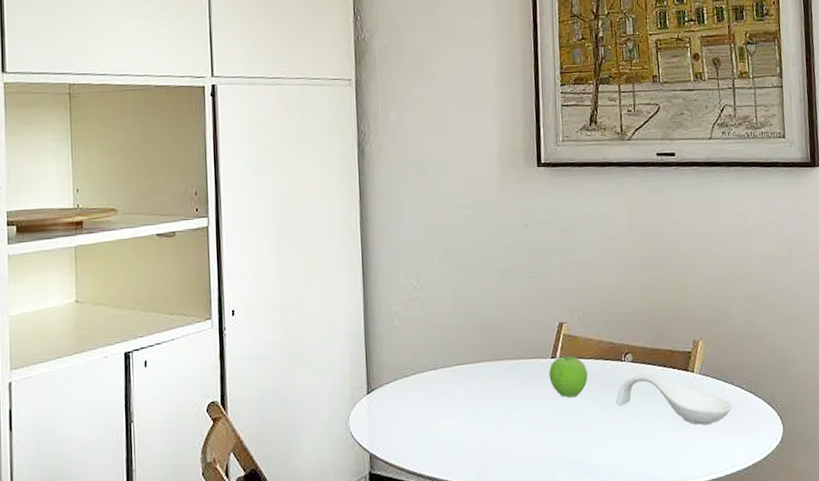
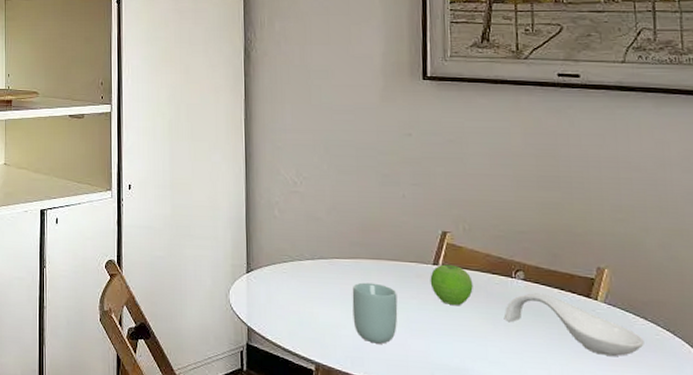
cup: none [475,385,520,450] -> present [352,282,398,344]

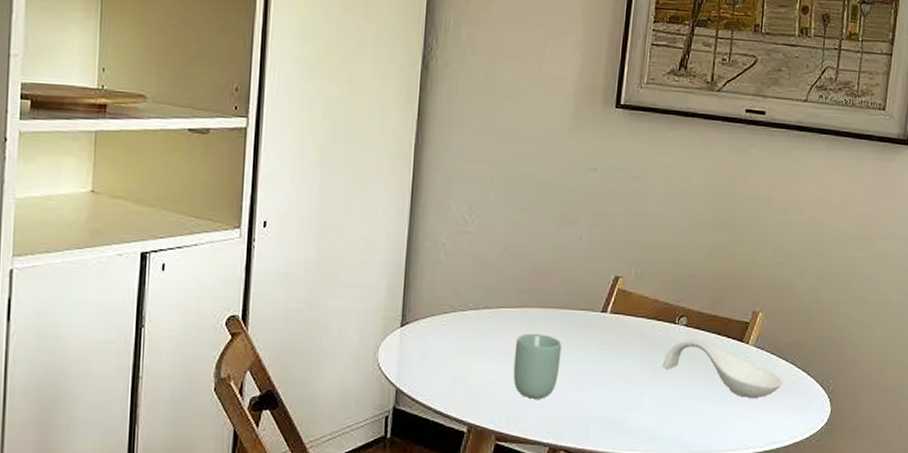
fruit: present [430,264,473,306] -> none [596,311,638,355]

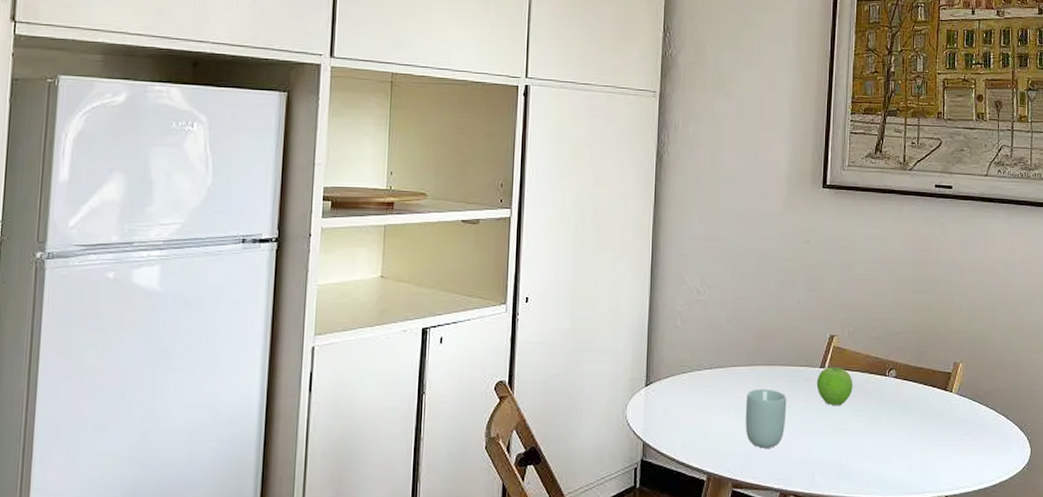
fruit: none [596,311,638,355] -> present [816,367,853,406]
spoon rest: present [663,339,782,398] -> none [878,389,985,441]

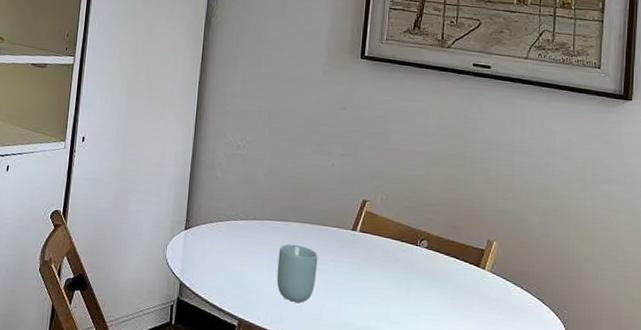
fruit: present [816,367,853,406] -> none [347,230,384,270]

